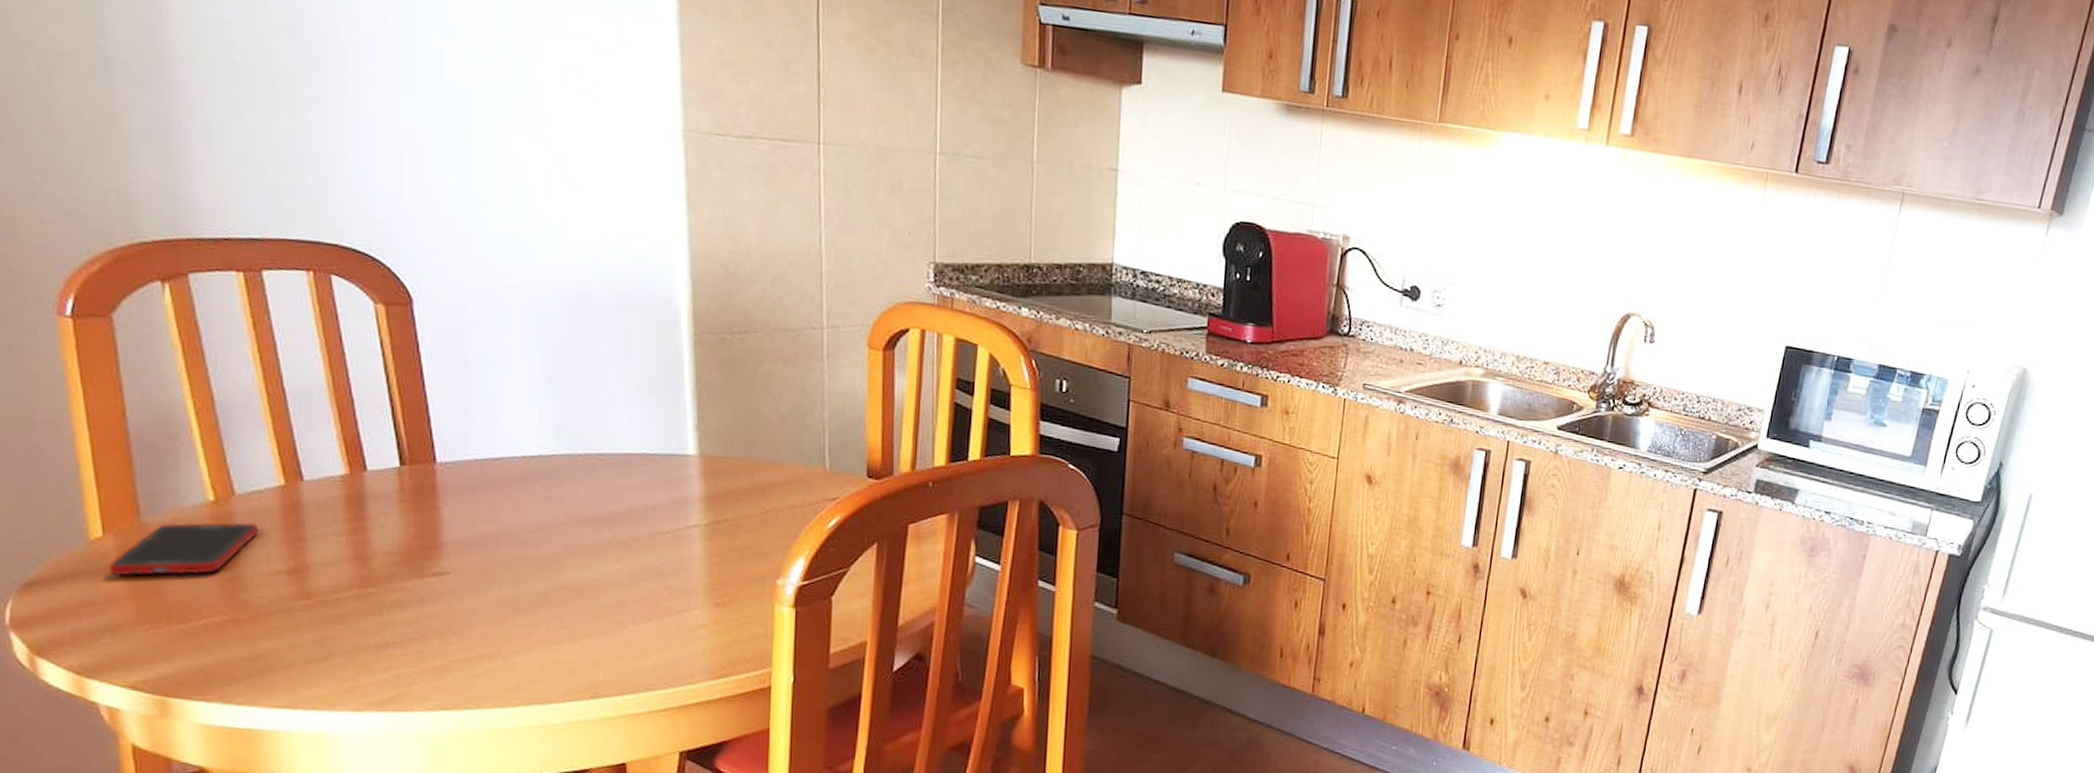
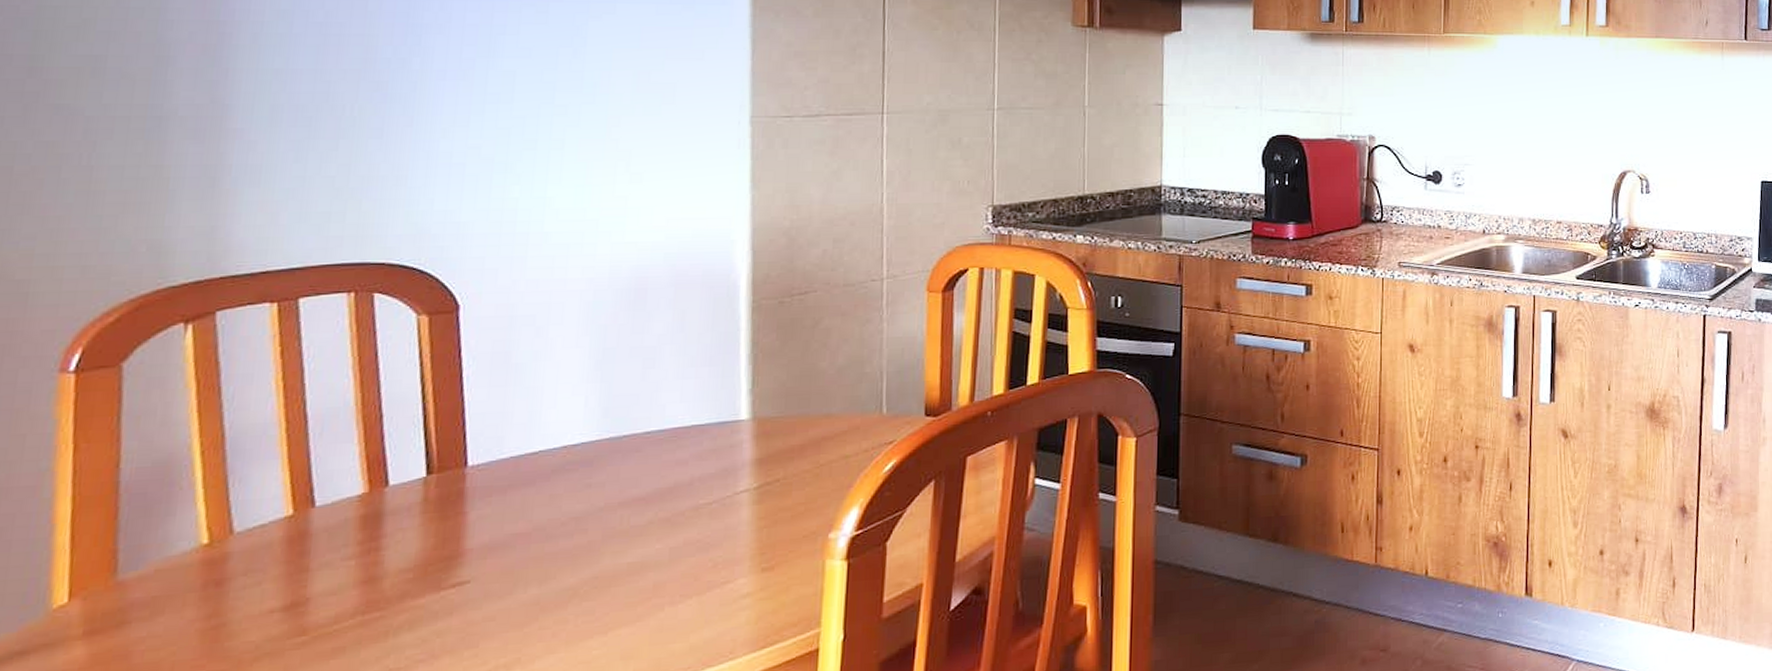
cell phone: present [109,522,259,576] -> none [69,561,256,644]

